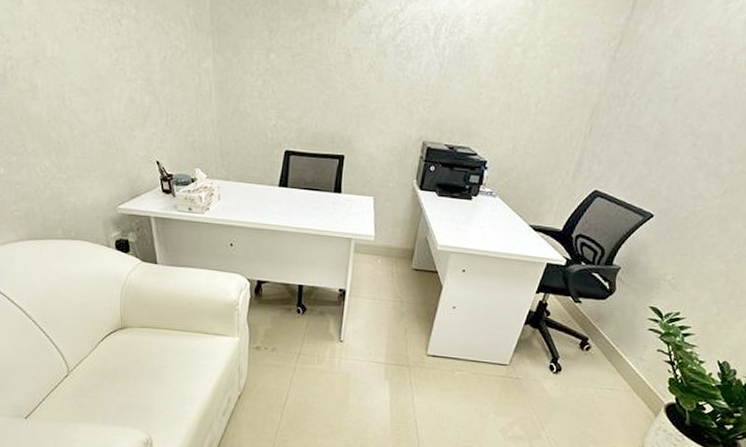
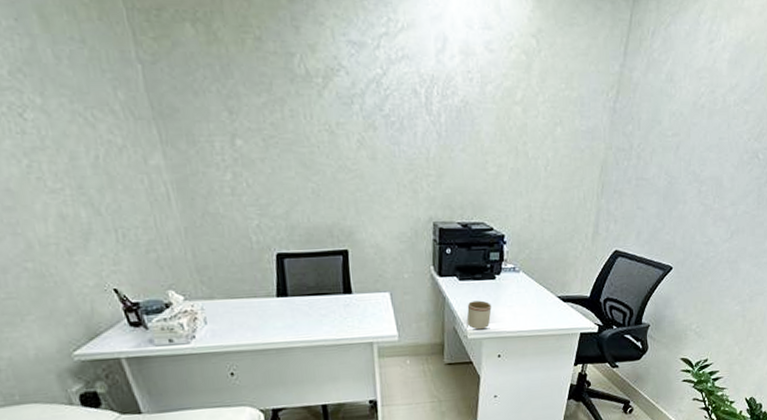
mug: none [438,216,464,244] -> present [466,300,492,330]

